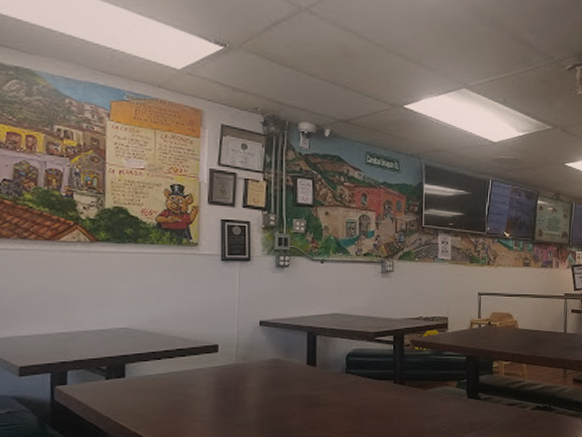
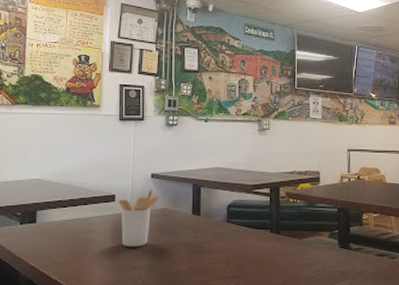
utensil holder: none [222,337,269,403] -> present [118,188,159,247]

